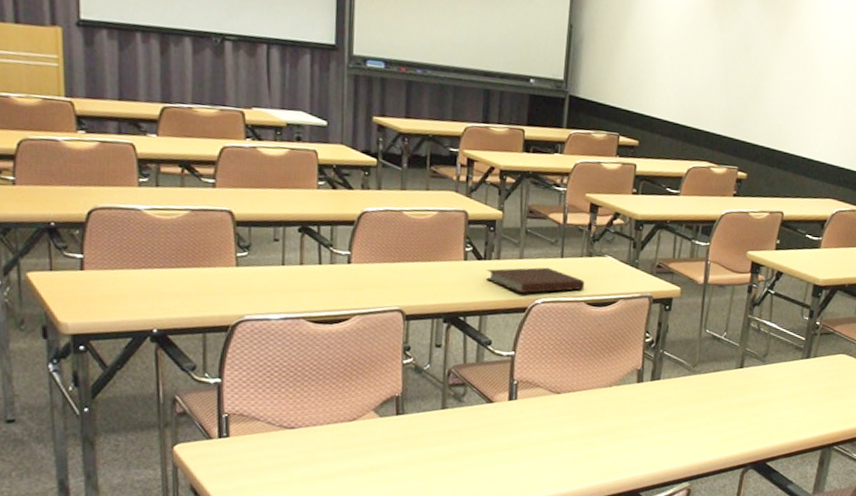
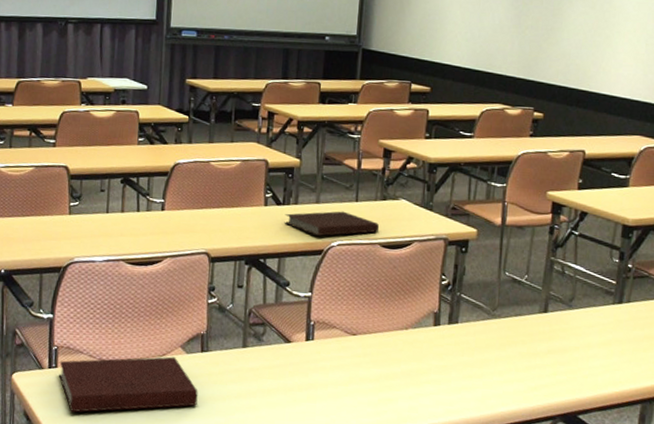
notebook: none [231,421,394,485] -> present [59,356,198,413]

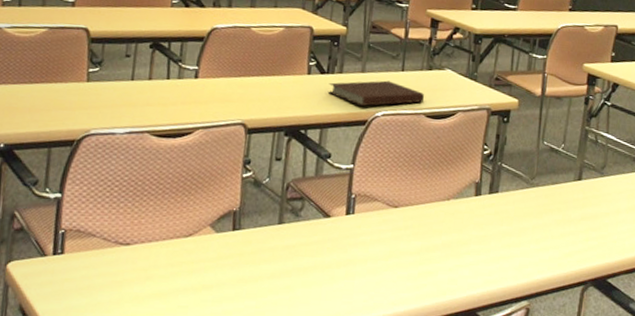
notebook: present [59,356,198,413] -> none [65,236,228,304]

